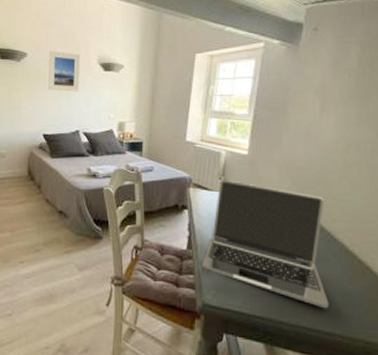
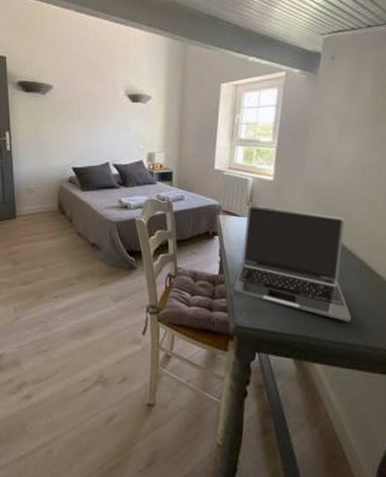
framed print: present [48,50,80,92] -> none [75,82,108,124]

